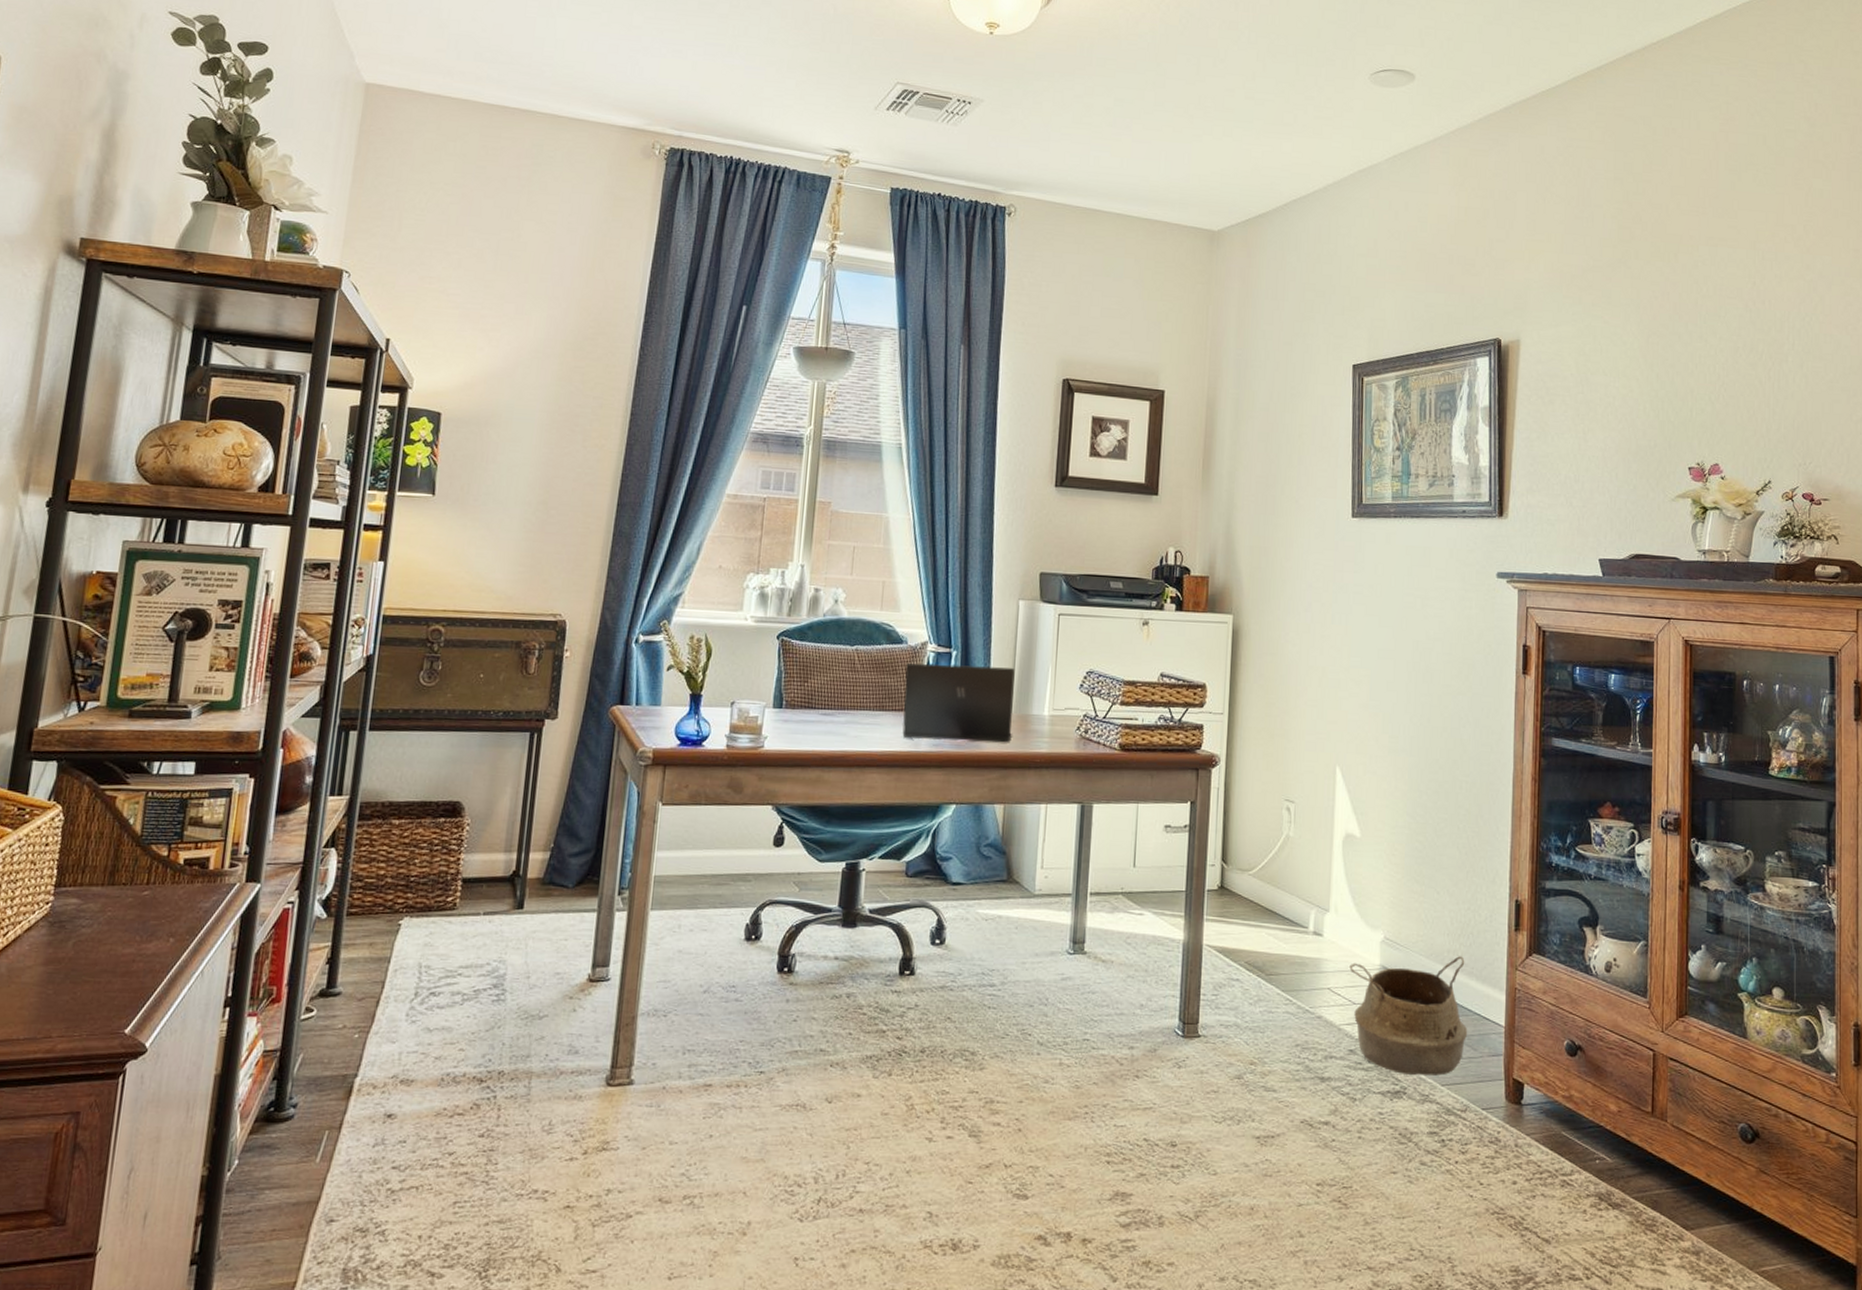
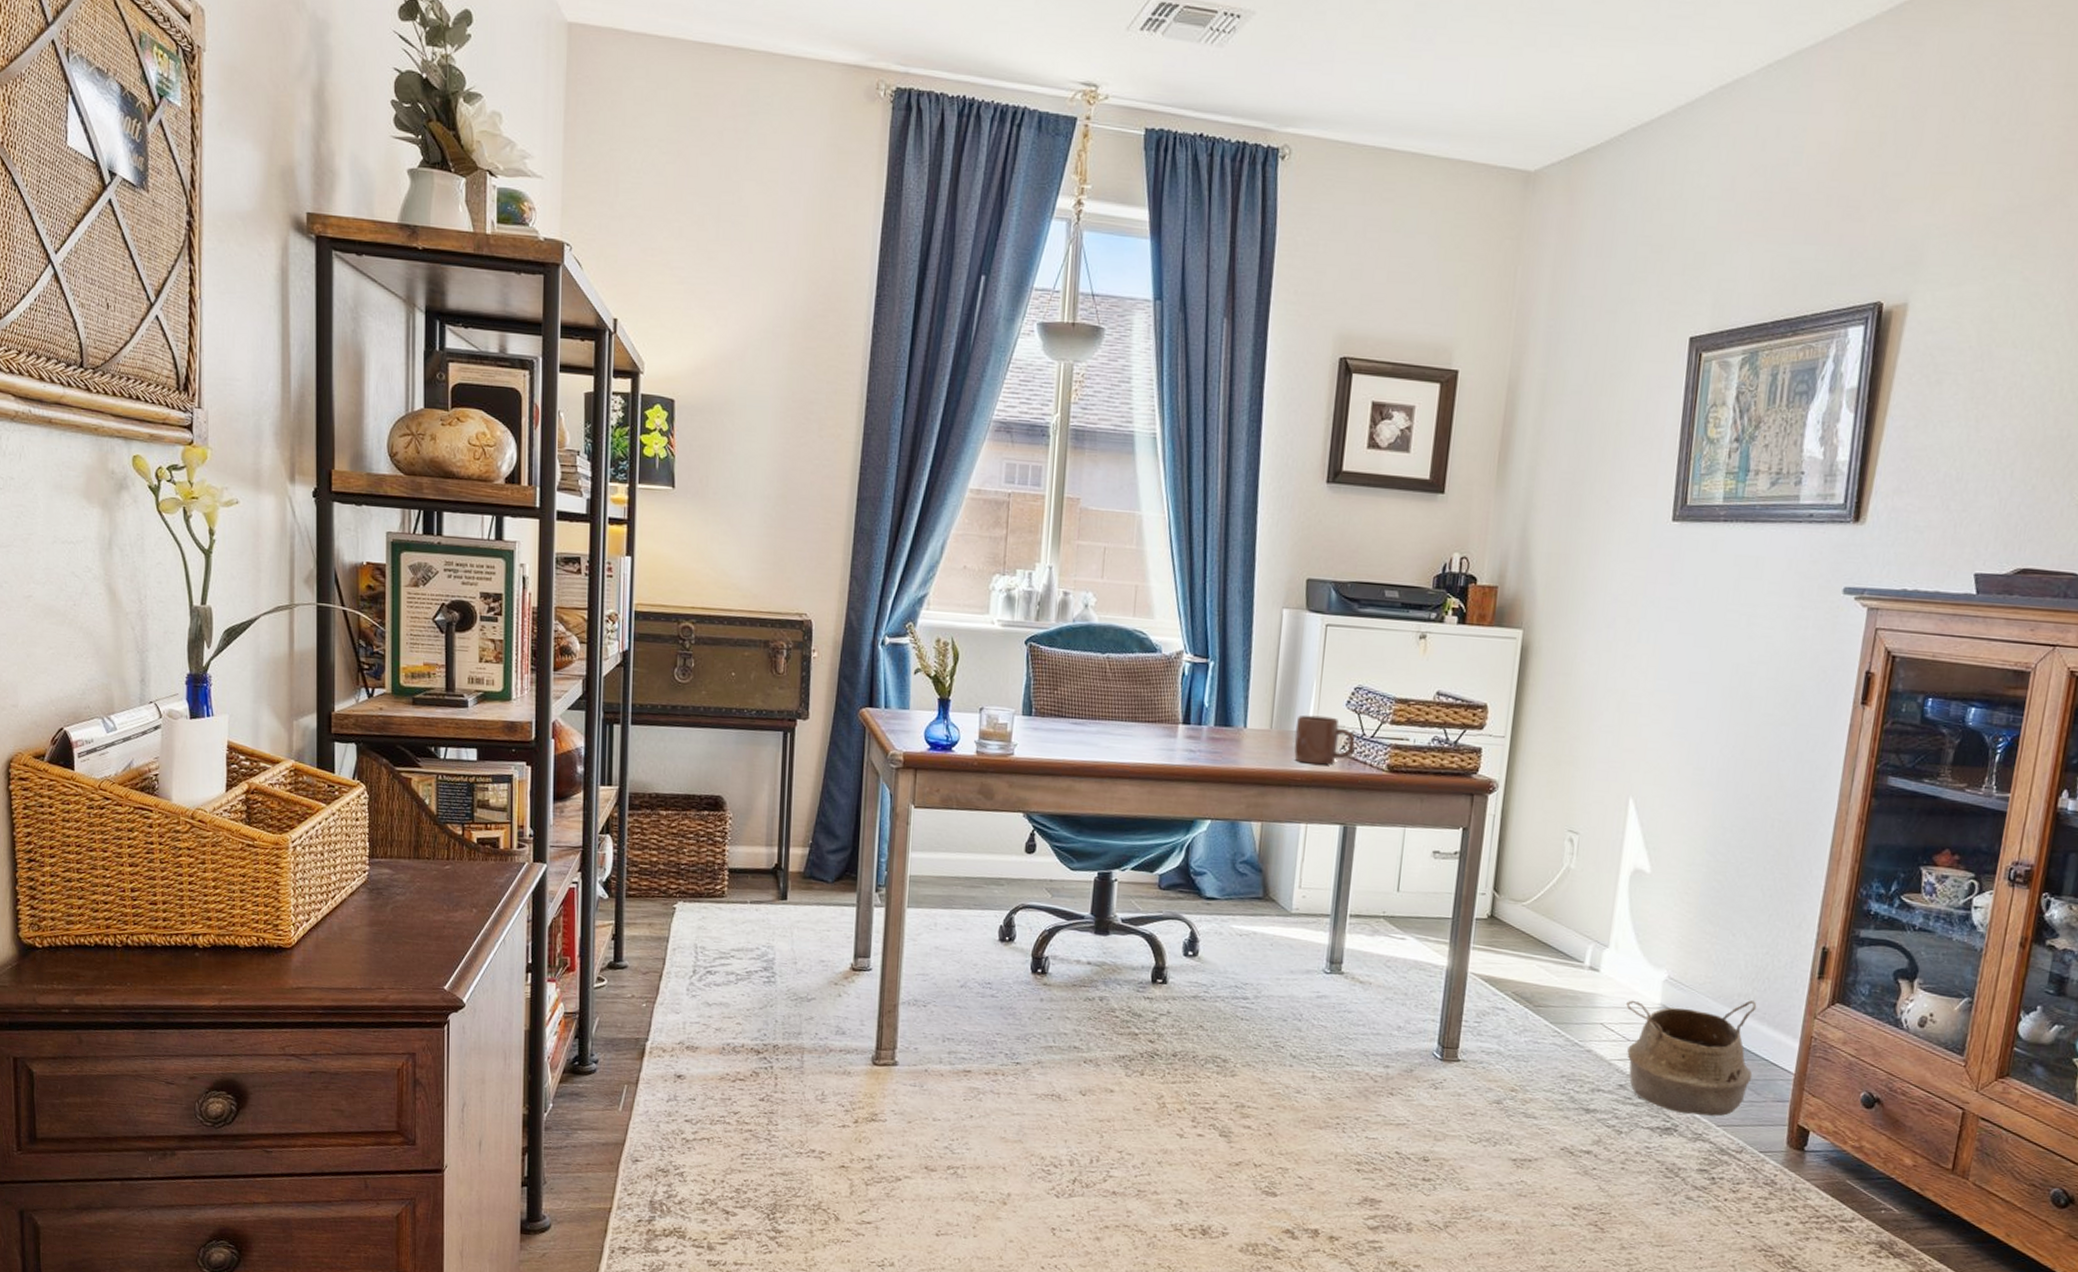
laptop: present [902,663,1015,742] -> none [1156,673,1277,759]
mug: none [1032,699,1089,746] -> present [1294,715,1356,765]

